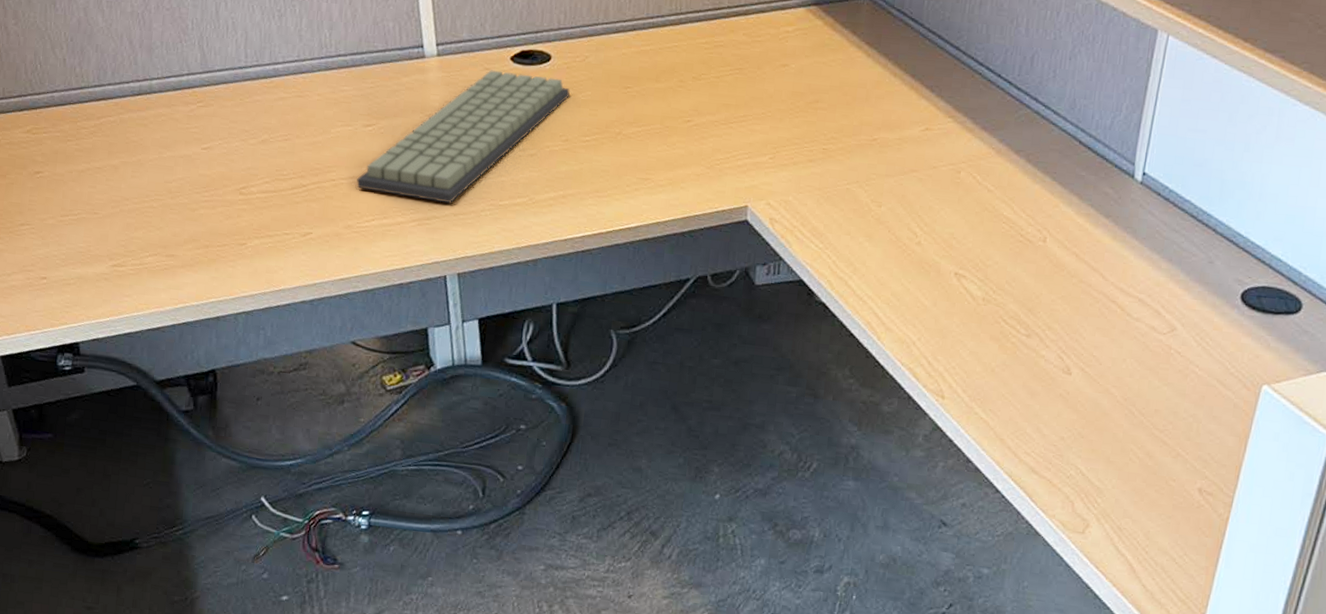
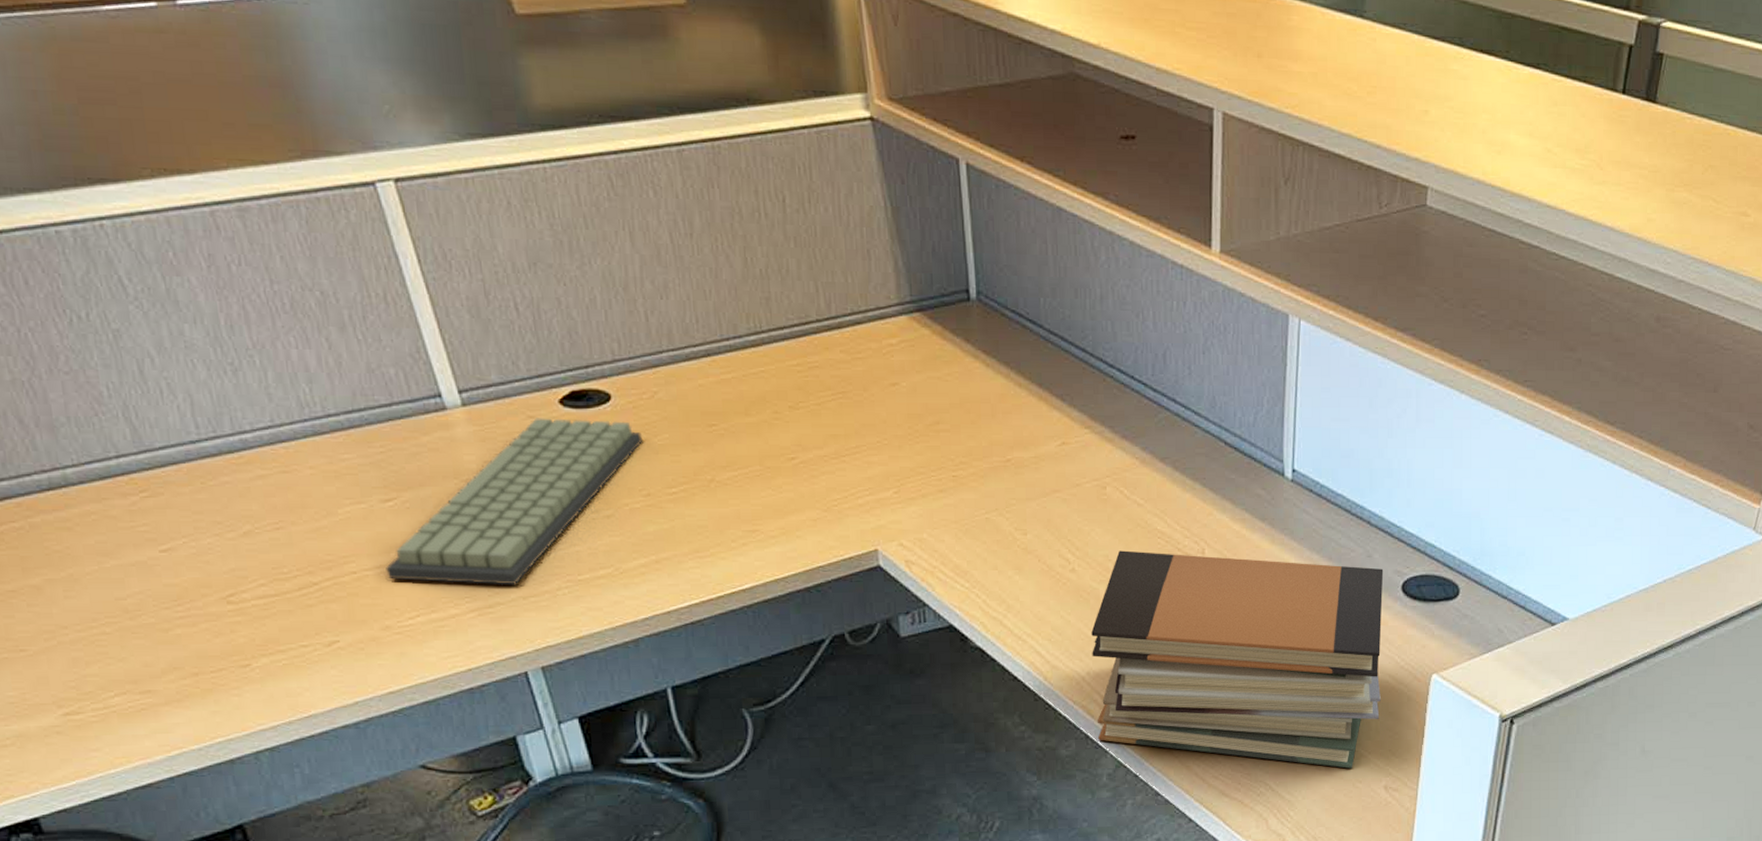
book stack: none [920,230,1224,466] -> present [1091,550,1384,769]

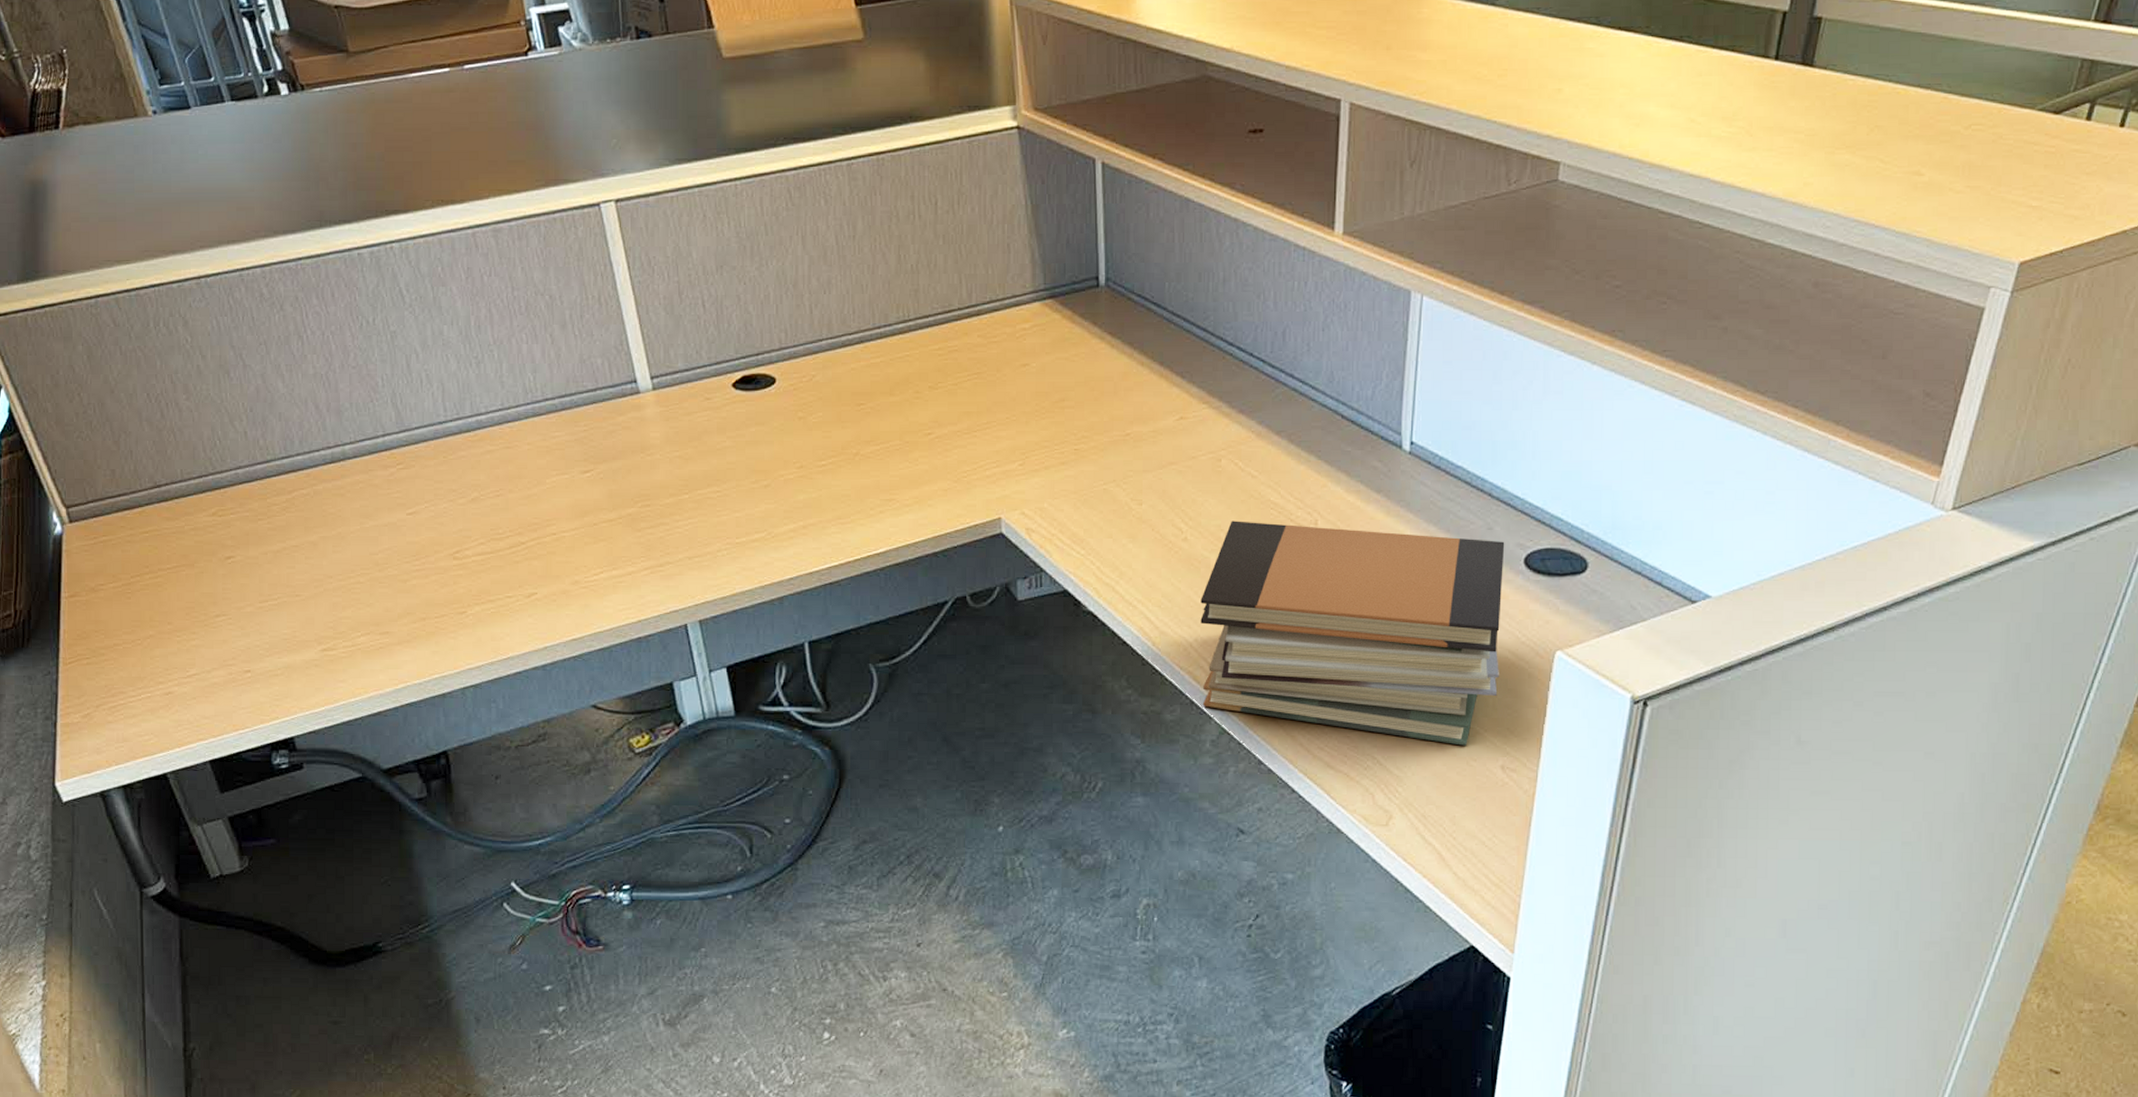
keyboard: present [386,418,642,585] -> none [579,399,799,547]

